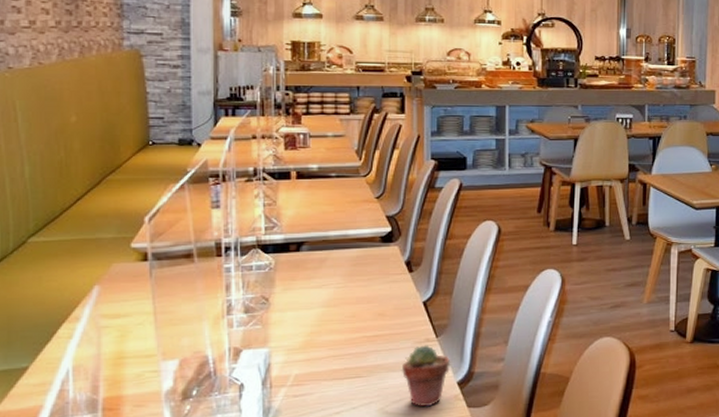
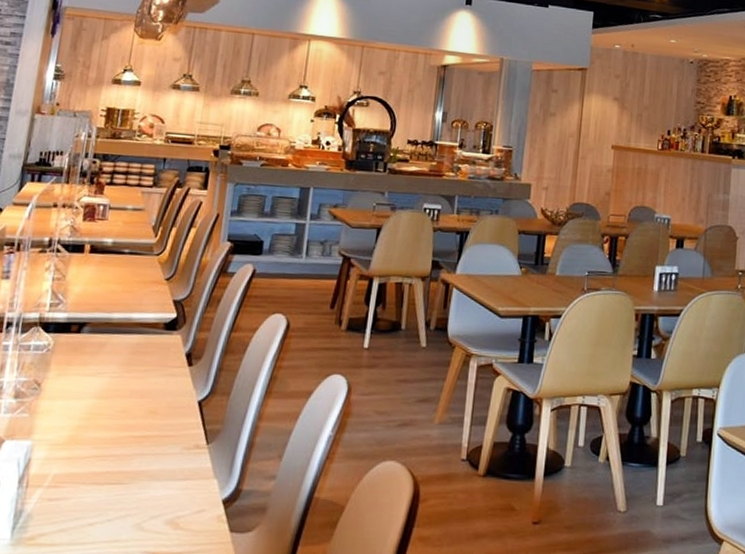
potted succulent: present [401,345,451,407] -> none [164,452,219,527]

